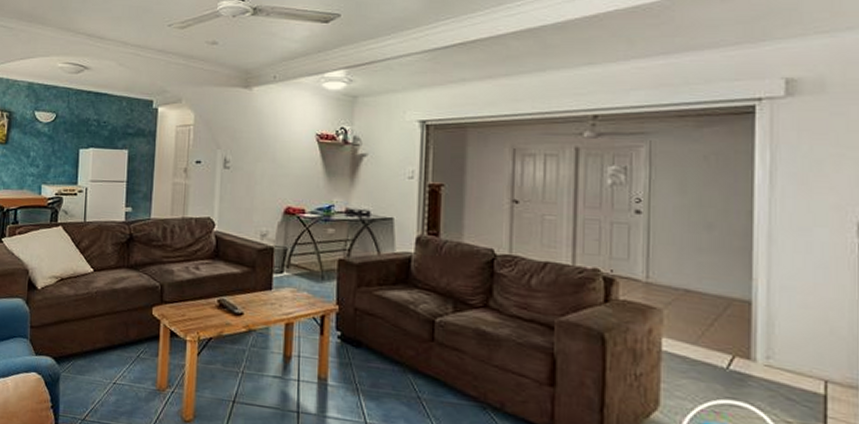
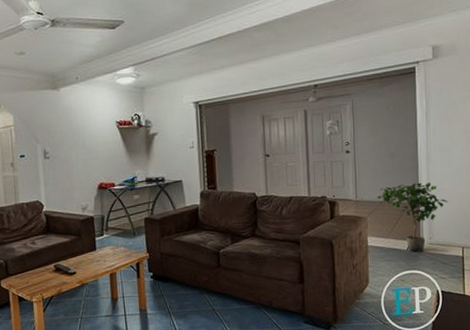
potted plant: none [679,269,803,376] -> present [376,182,448,253]

